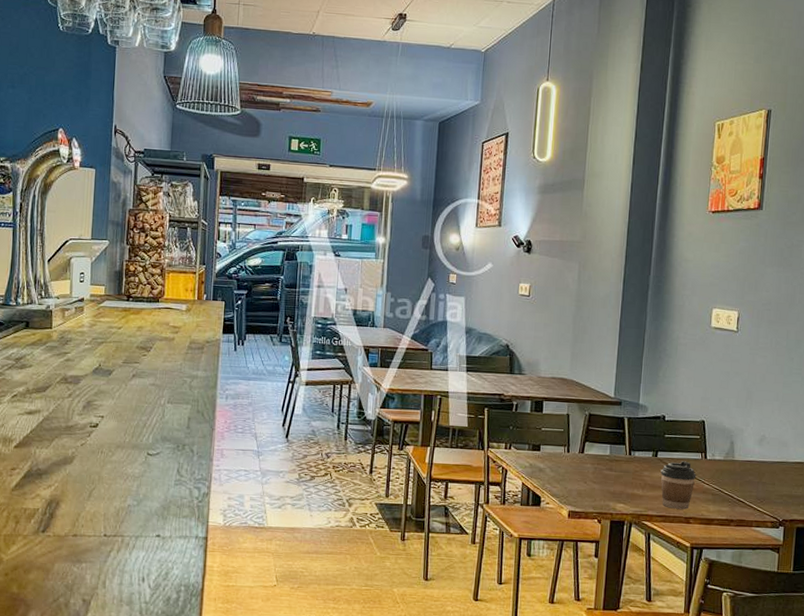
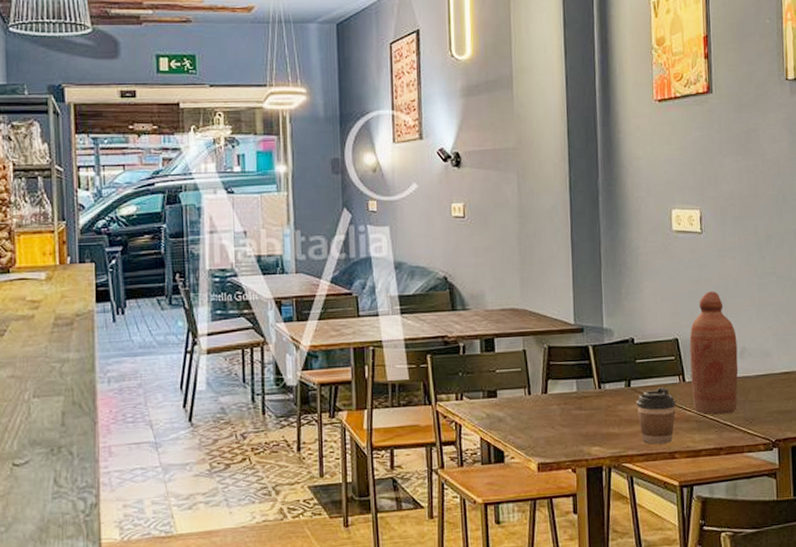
bottle: none [711,383,758,492] -> present [689,291,739,415]

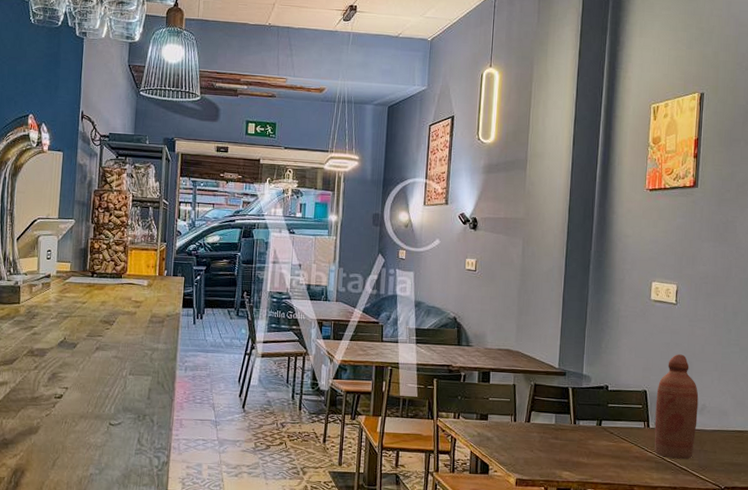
coffee cup: present [636,387,676,444] -> none [605,430,640,477]

